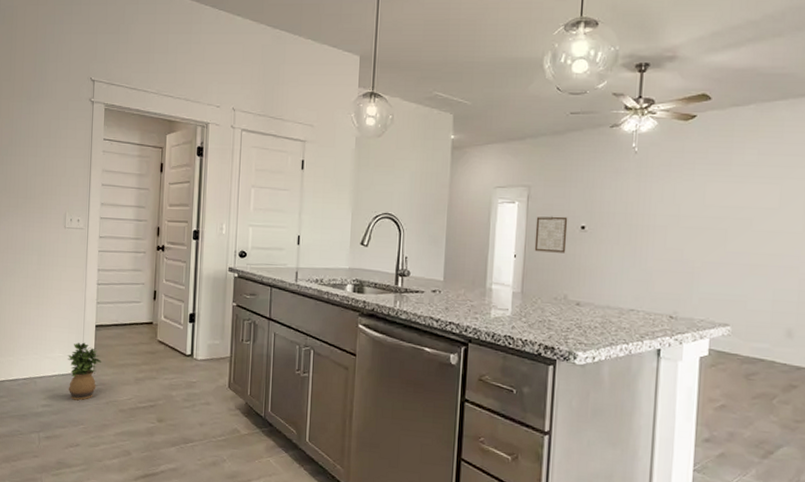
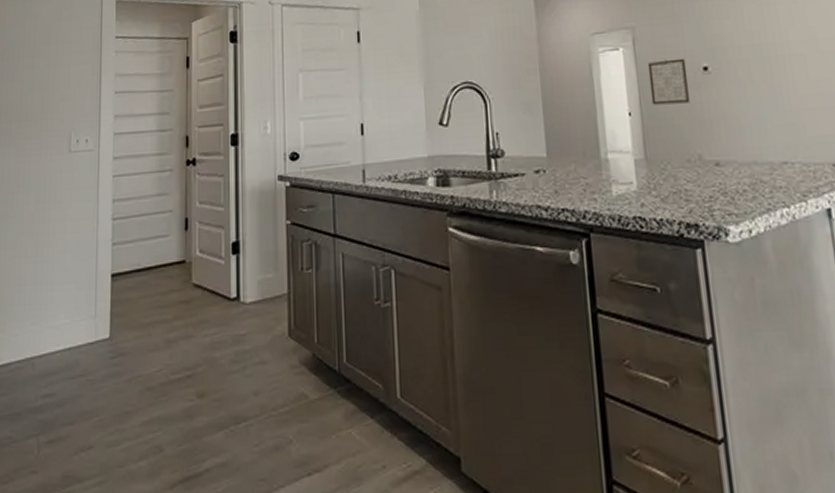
potted plant: present [67,342,101,401] -> none [75,299,120,383]

